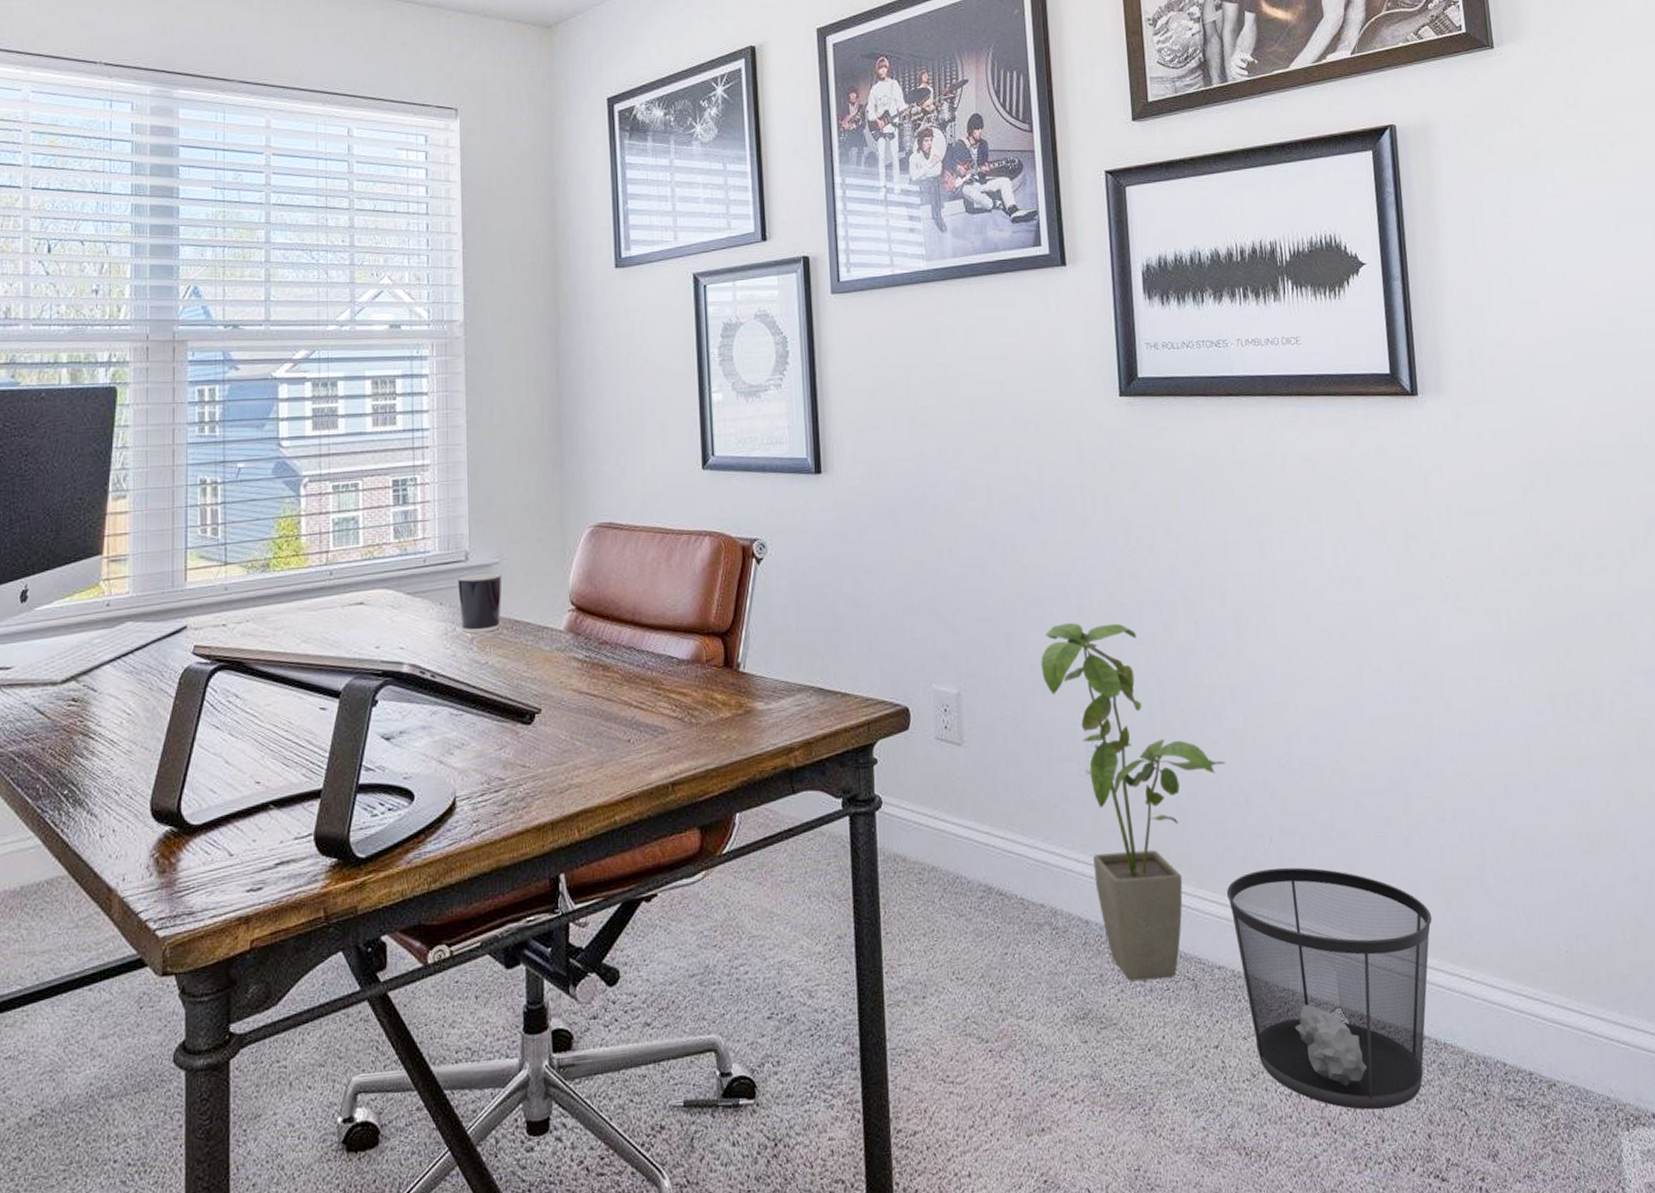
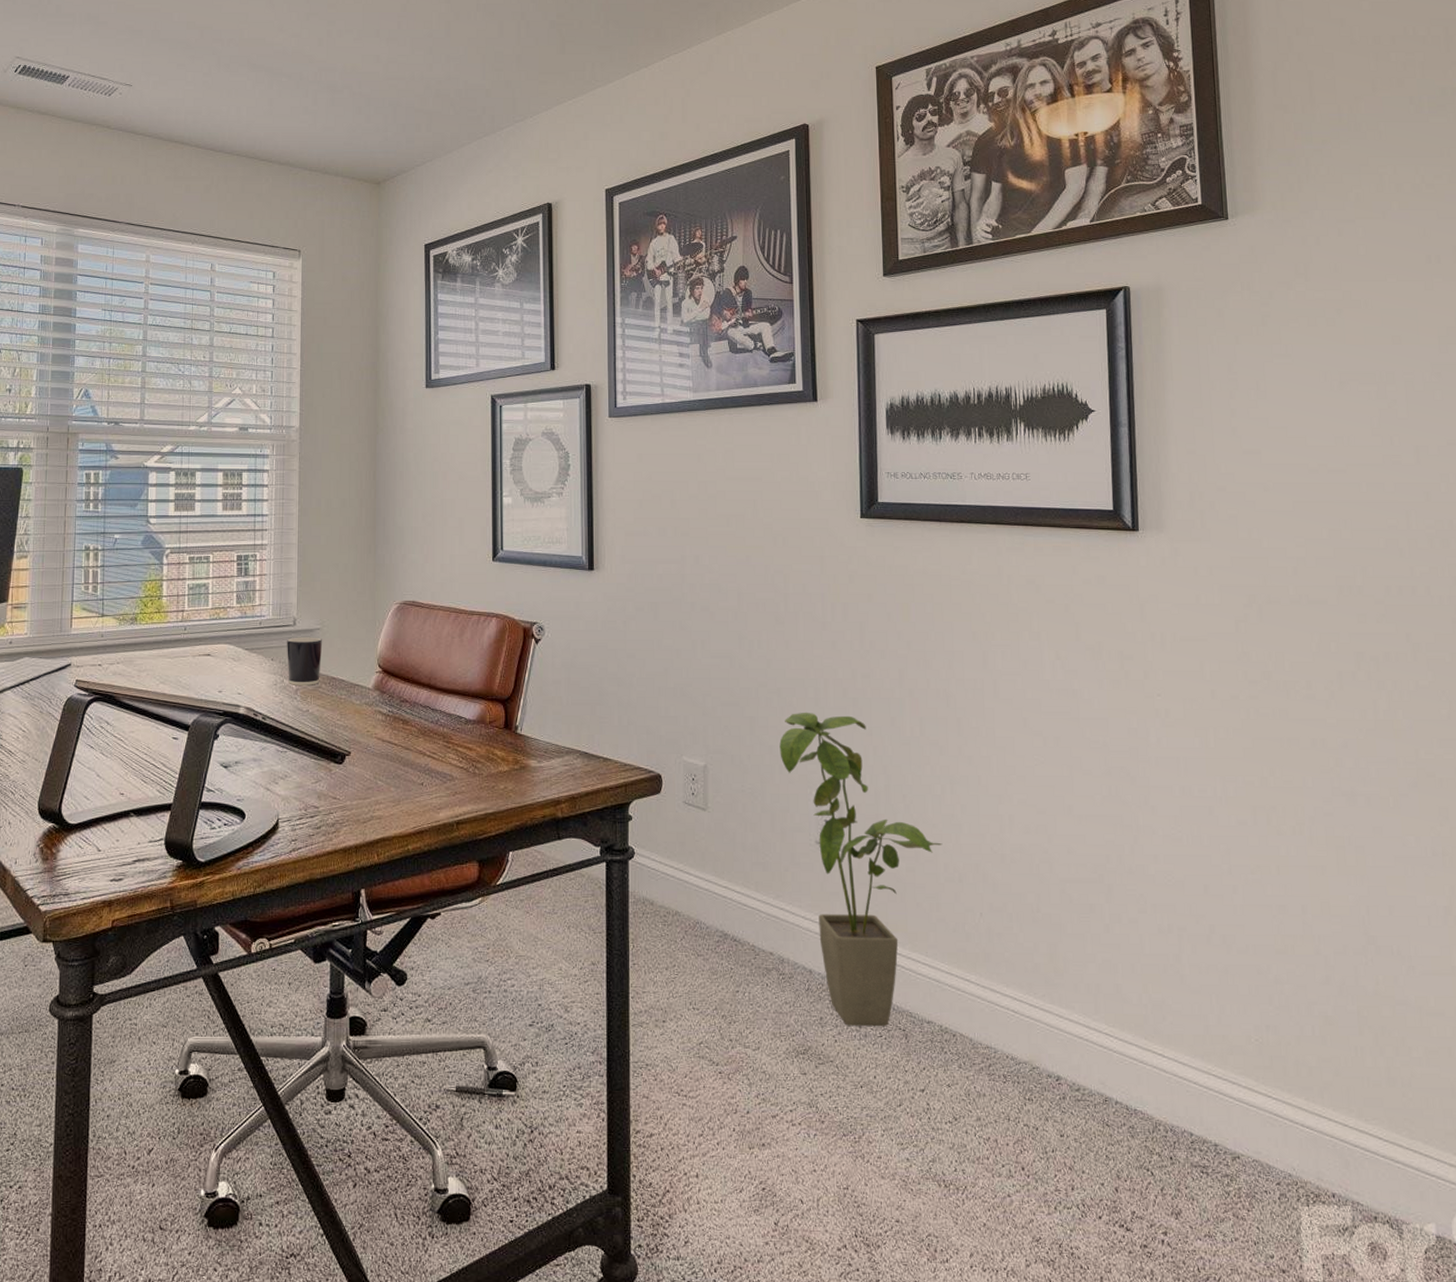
waste bin: present [1226,867,1432,1110] -> none [938,940,1129,1162]

